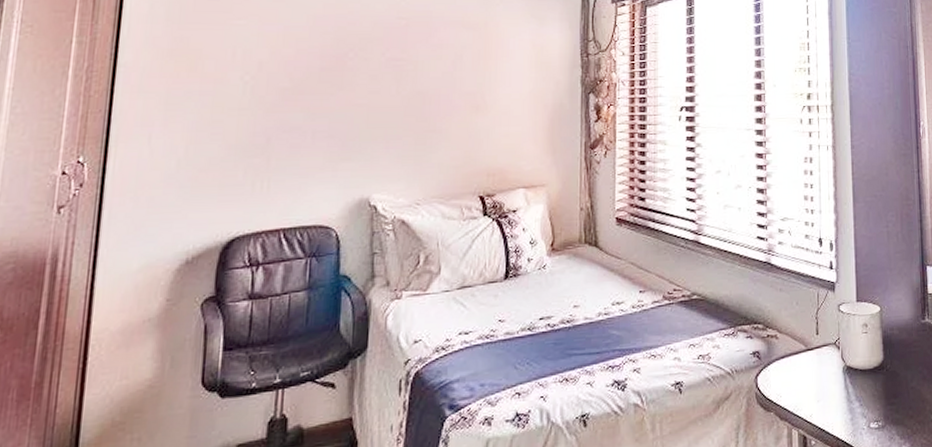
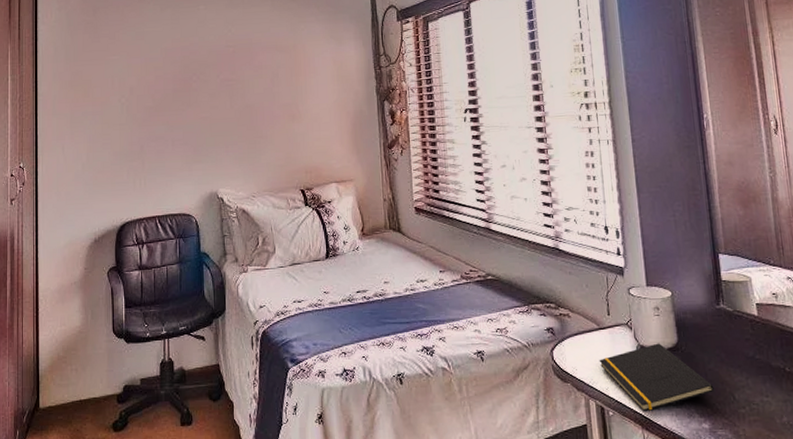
notepad: none [804,362,915,437] -> present [599,343,714,411]

